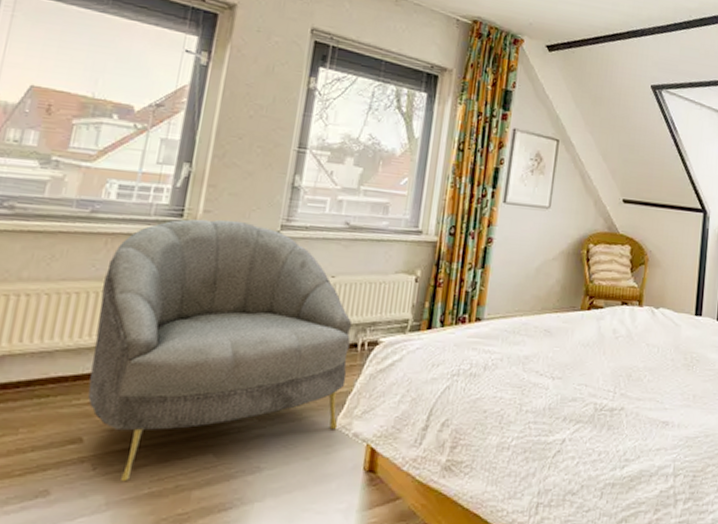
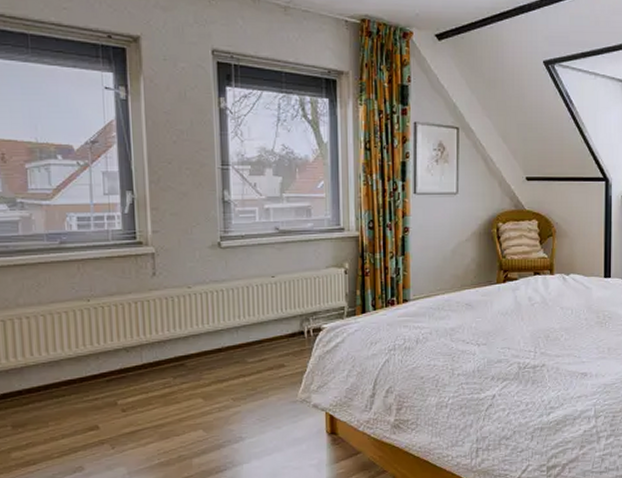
armchair: present [87,218,353,482] -> none [84,237,300,456]

